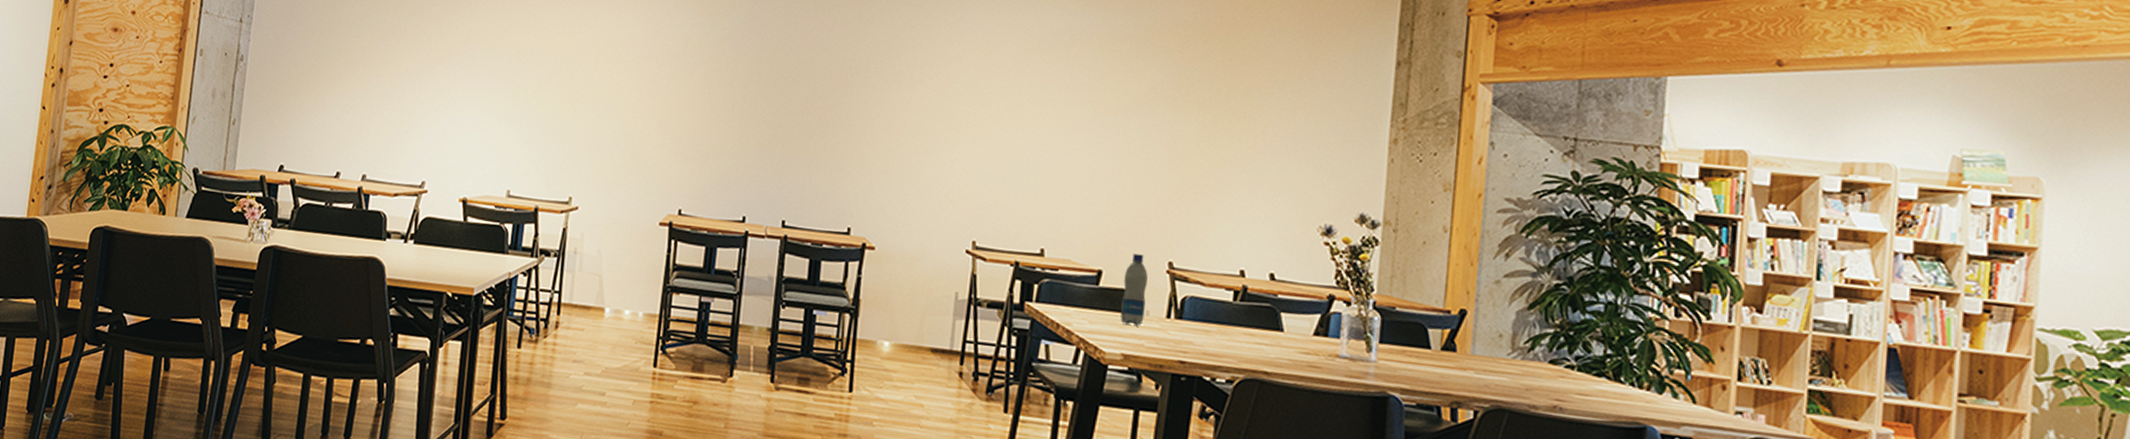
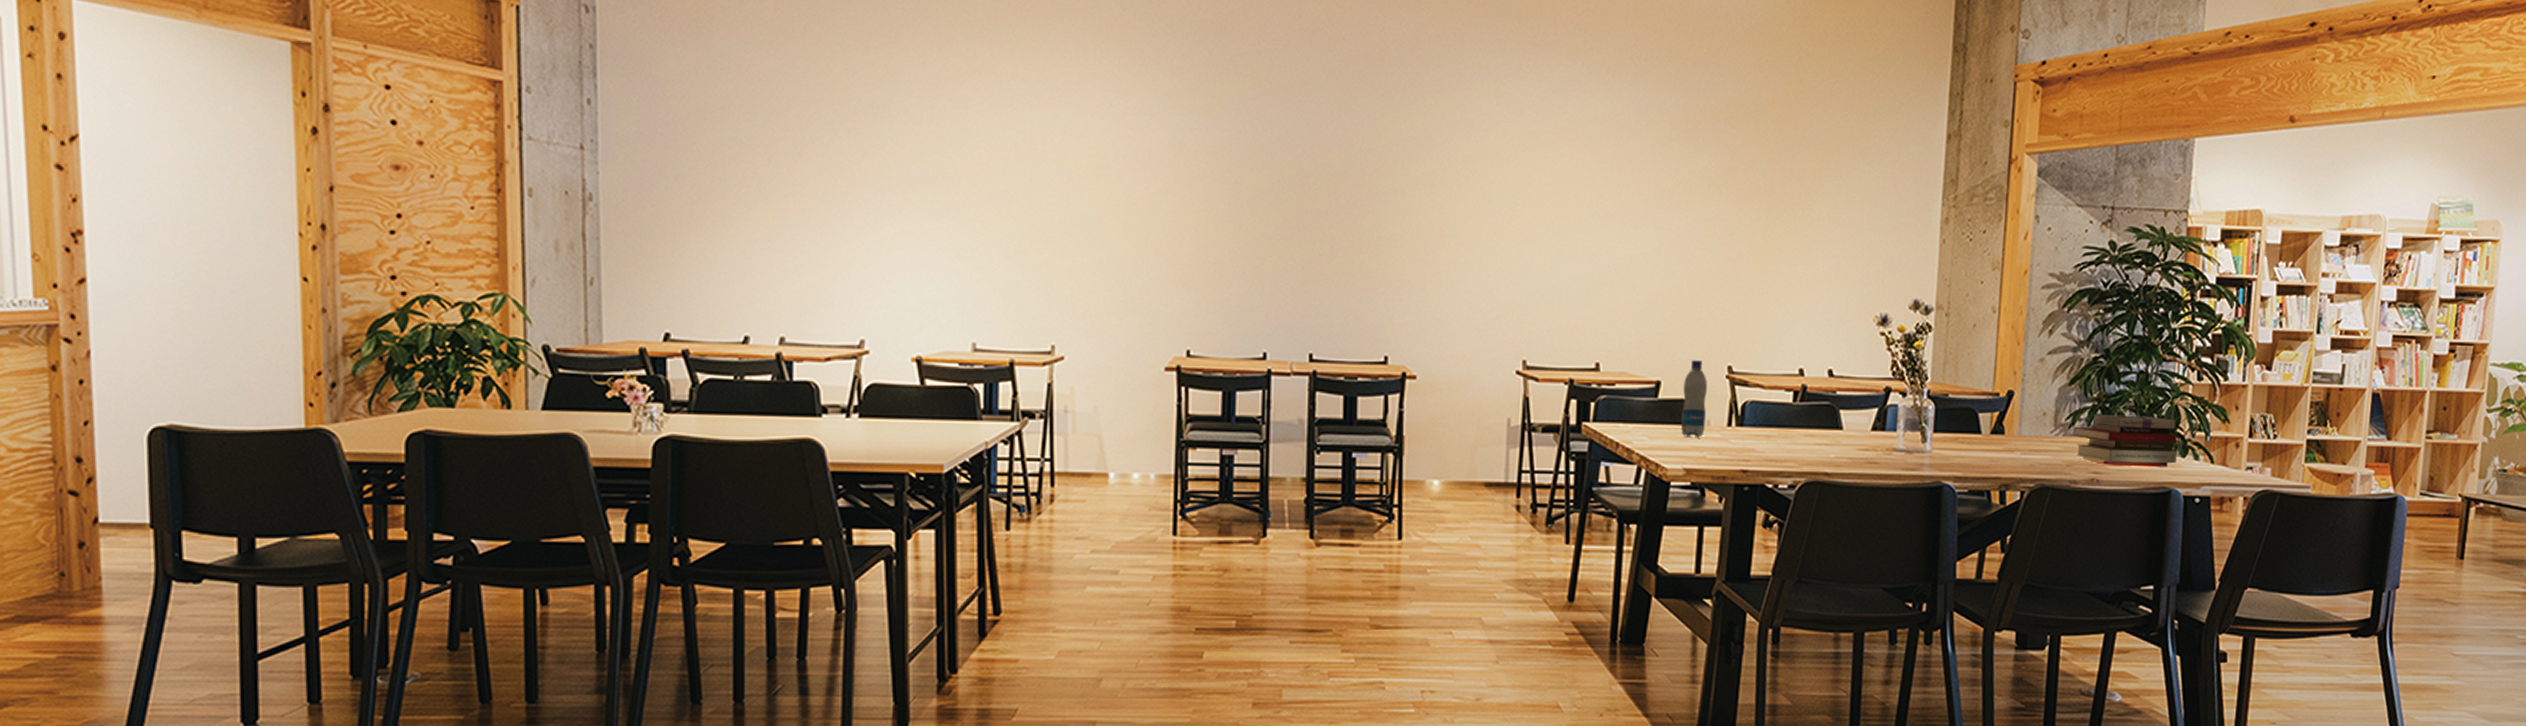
books: none [1533,341,1652,402] -> present [2073,414,2177,467]

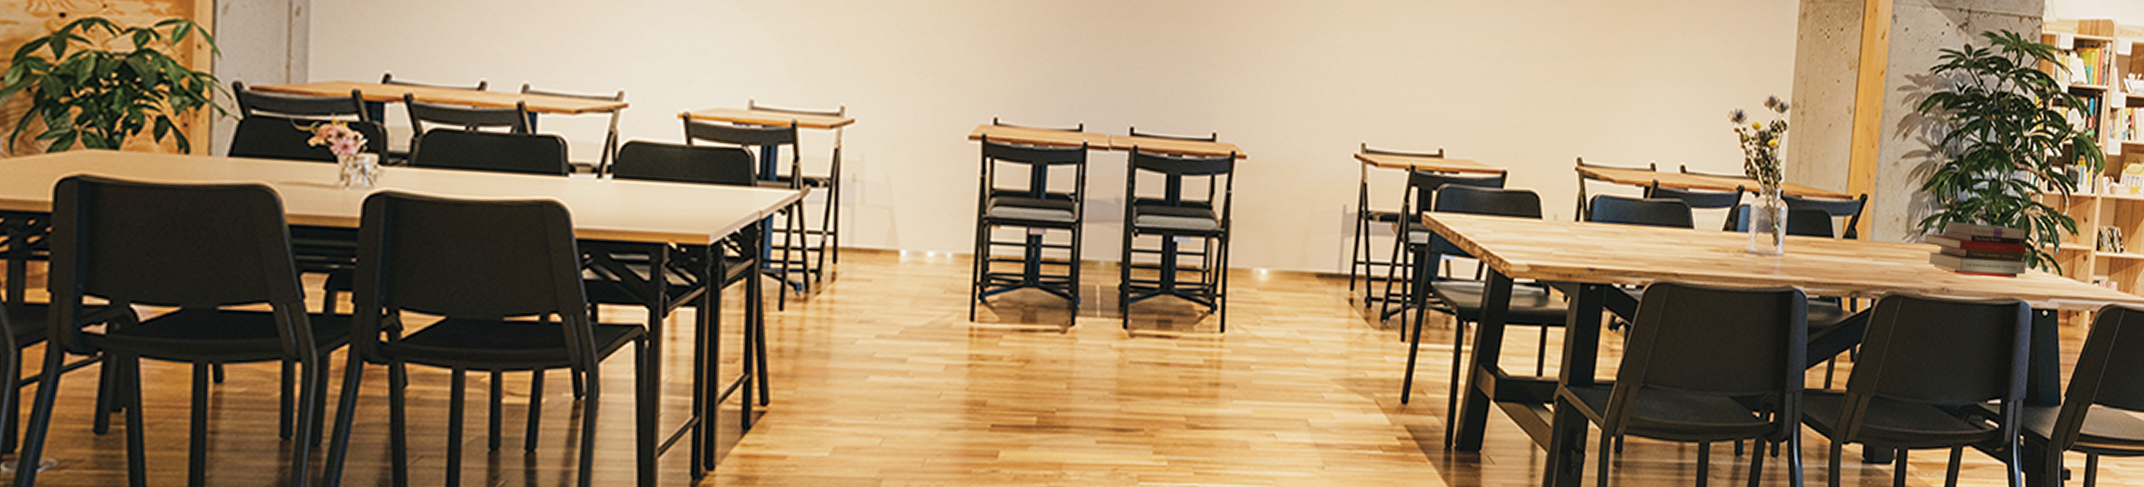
bottle: present [1681,360,1707,438] -> none [1527,150,1556,233]

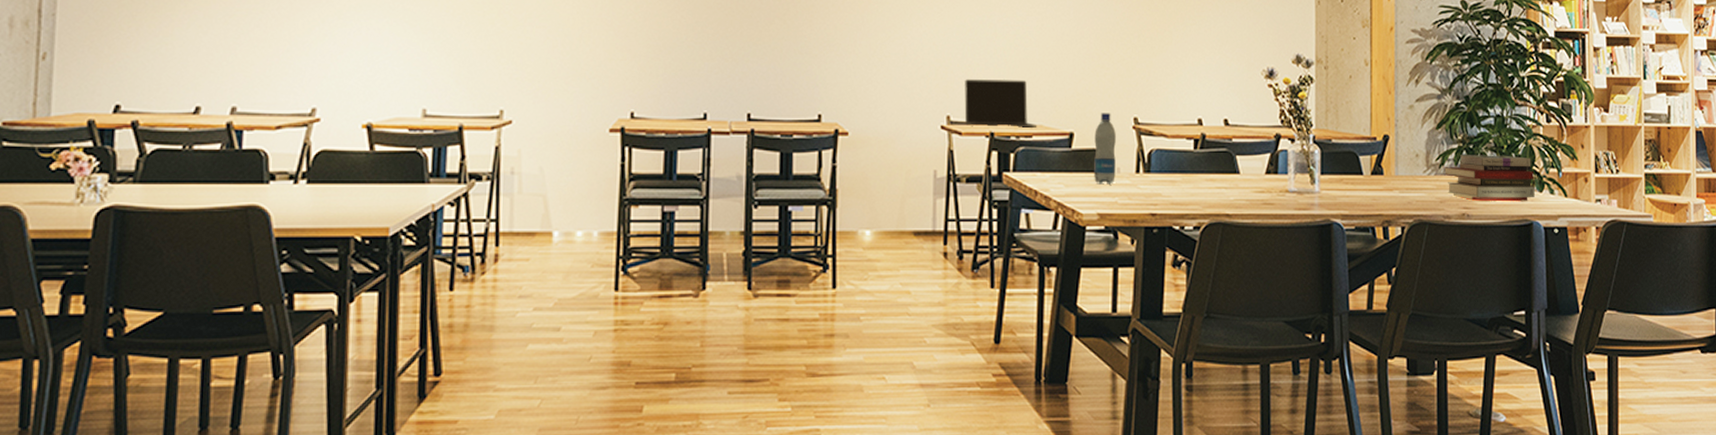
laptop: none [1382,102,1466,164] -> present [964,79,1038,129]
bottle: none [1527,150,1556,233] -> present [1094,113,1116,185]

